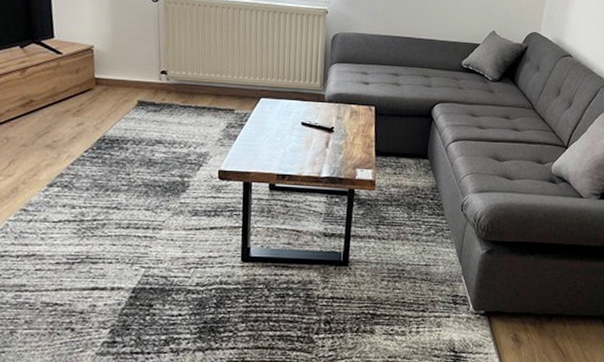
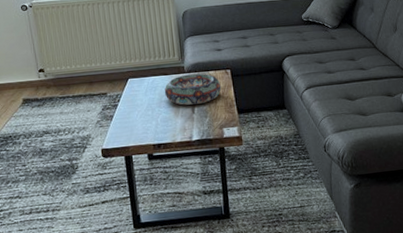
decorative bowl: none [298,104,362,139] -> present [164,73,222,106]

